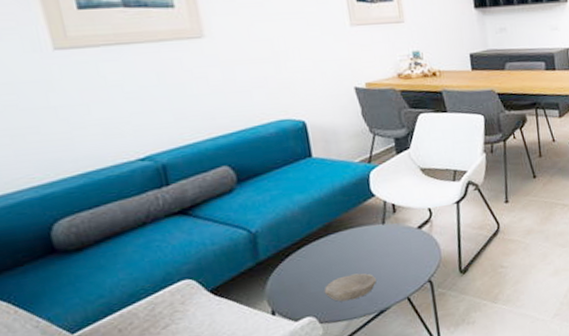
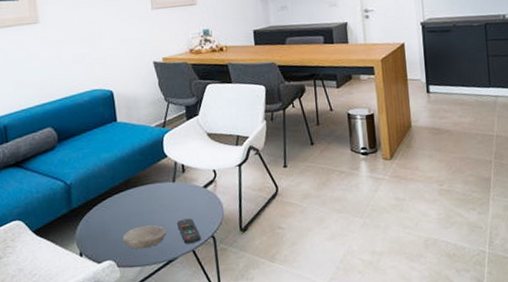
remote control: none [389,263,417,292] -> present [177,218,201,244]

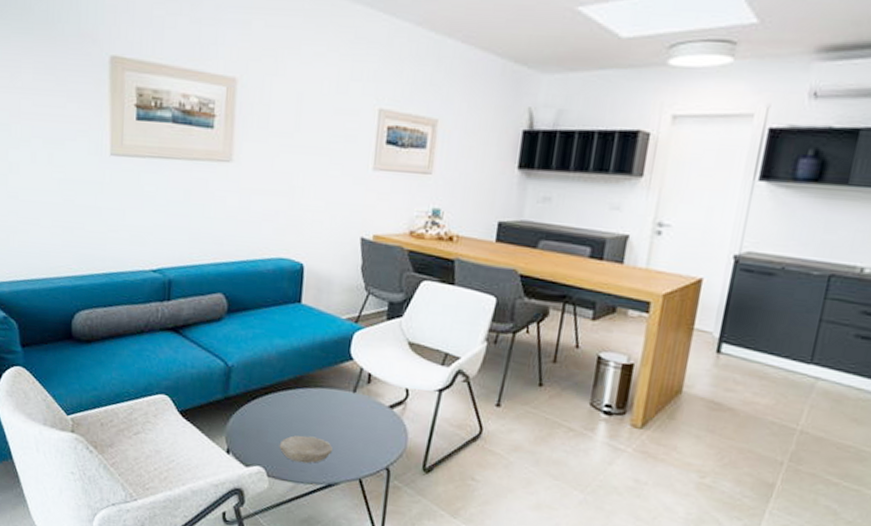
remote control: present [177,218,201,244] -> none [347,439,373,472]

